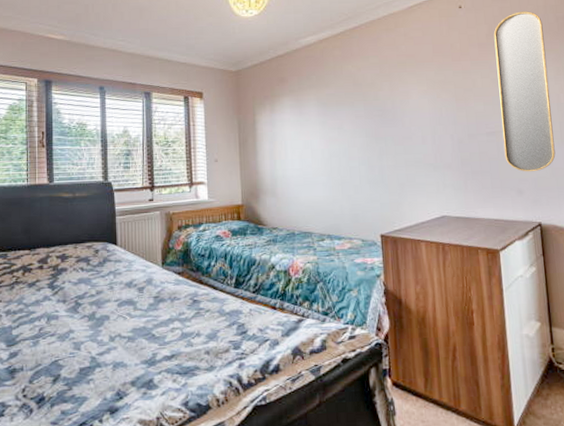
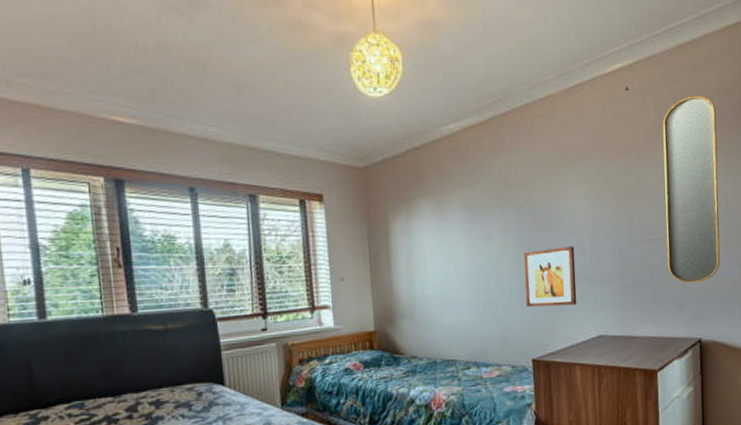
wall art: none [371,137,421,189] -> present [523,246,577,307]

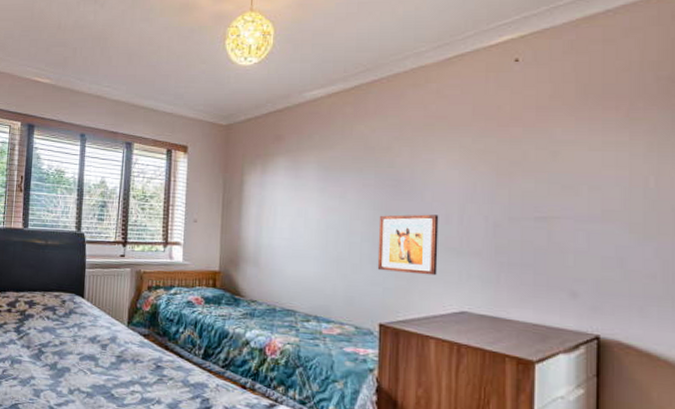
home mirror: present [662,95,720,284] -> none [557,68,634,272]

